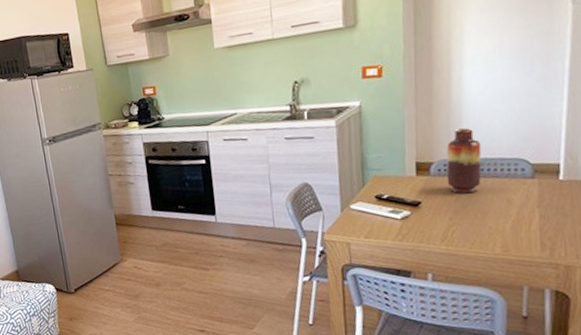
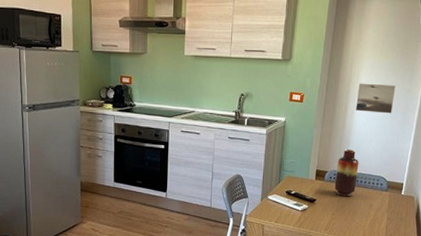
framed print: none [463,28,526,75] -> present [355,83,396,114]

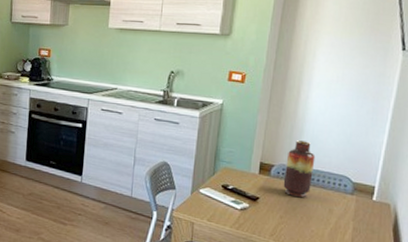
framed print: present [355,83,396,114] -> none [310,63,364,101]

